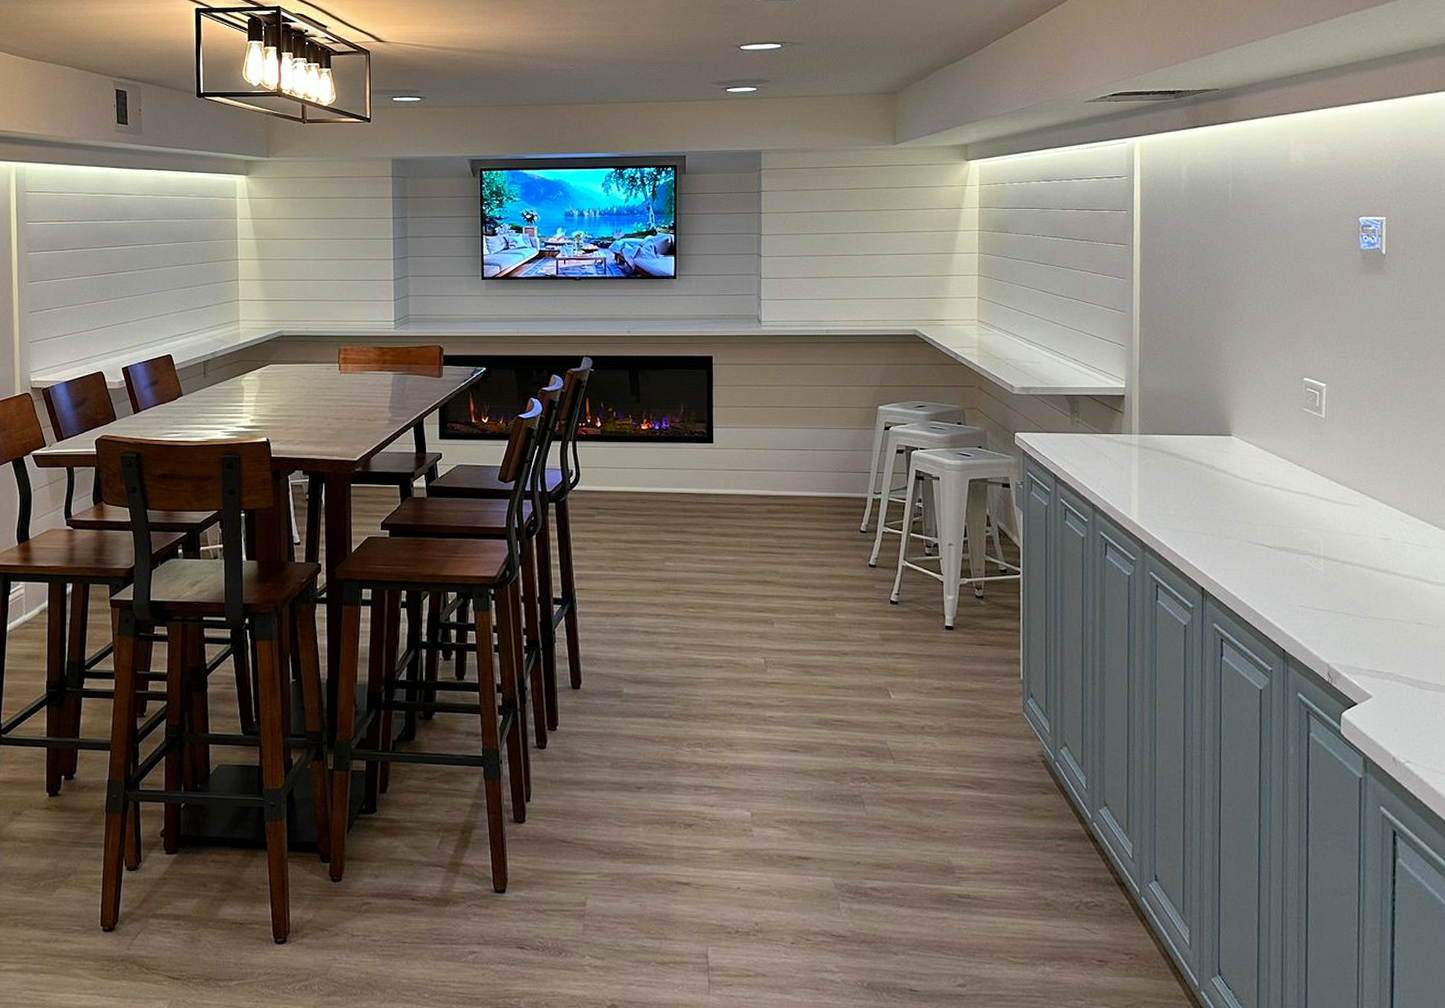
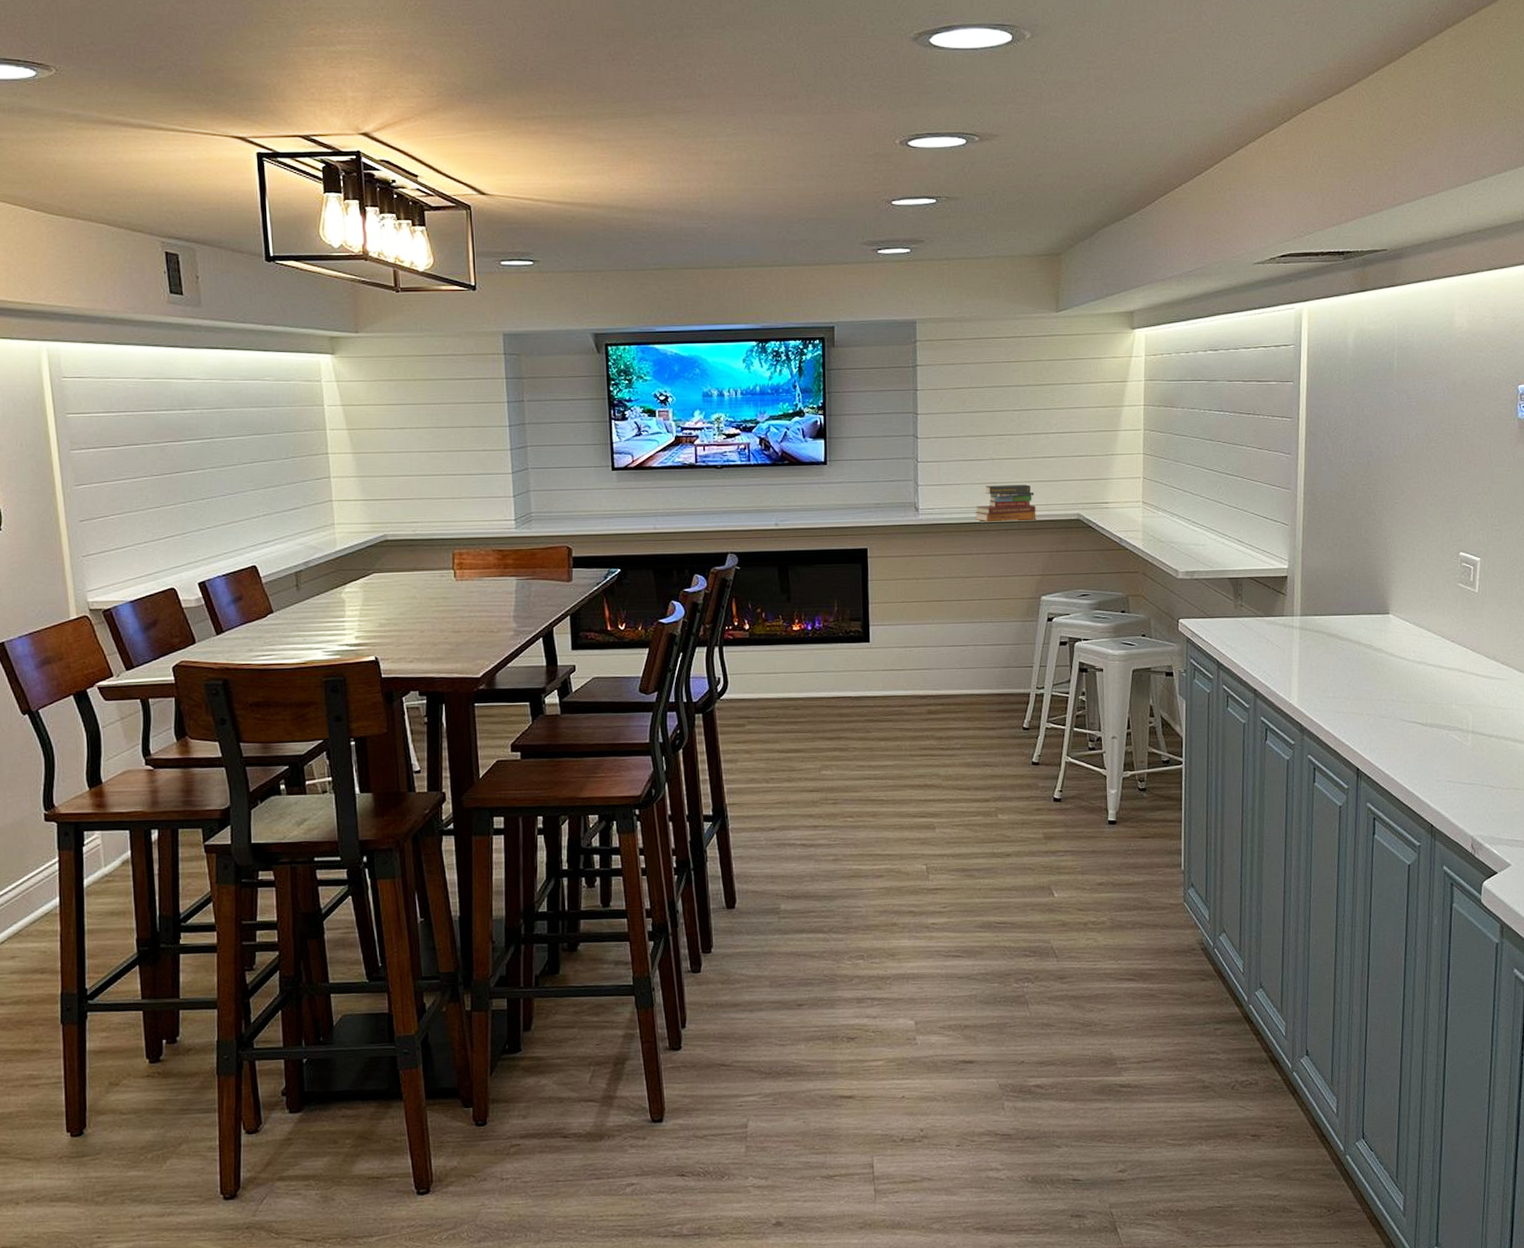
books: none [816,301,874,335] -> present [976,484,1036,522]

